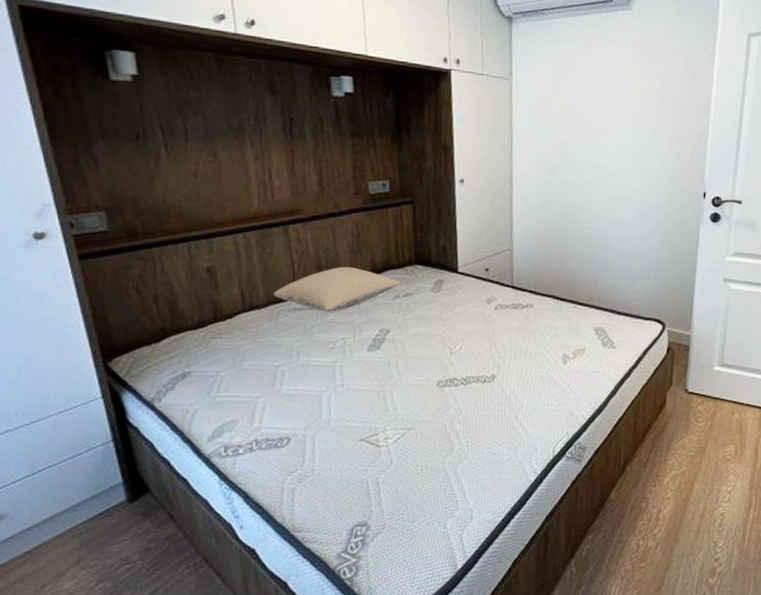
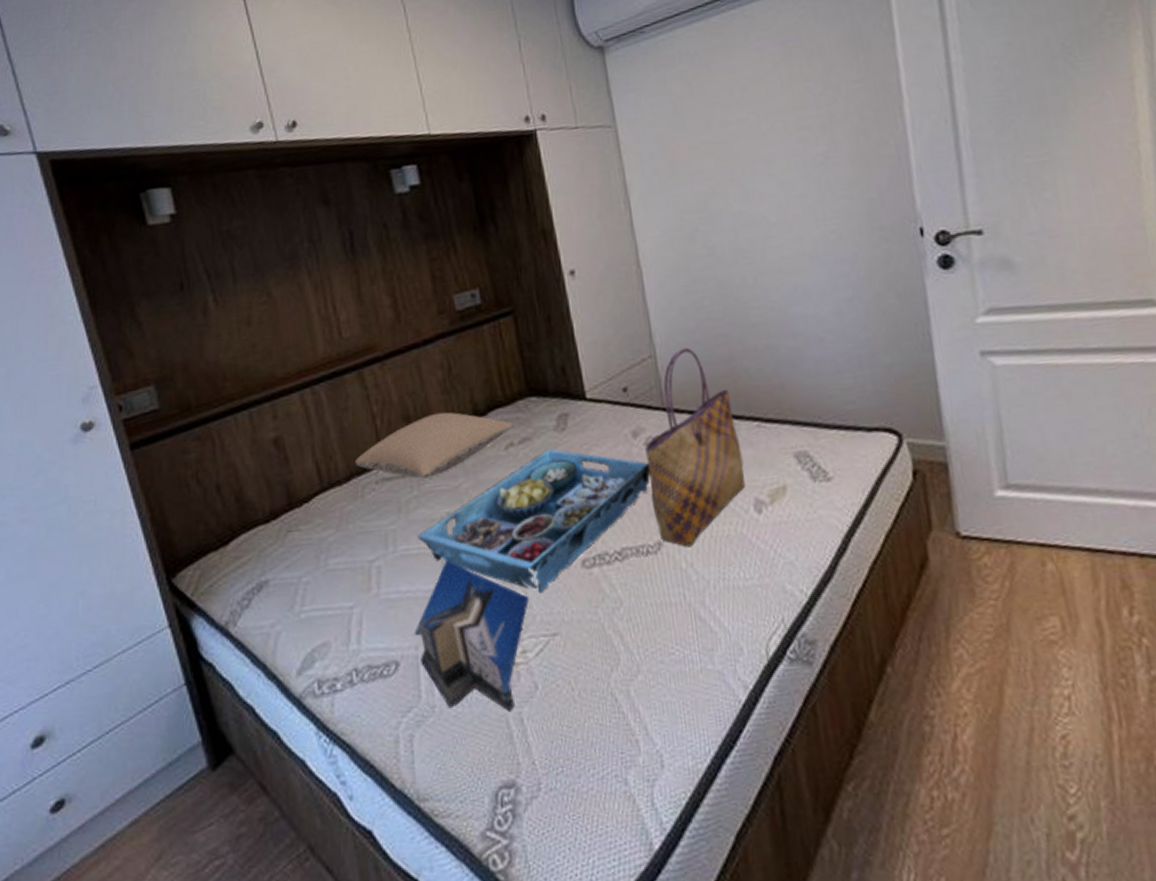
architectural model: none [305,372,396,477] -> present [414,560,530,711]
serving tray: none [316,304,495,401] -> present [417,449,651,594]
tote bag: none [493,247,561,381] -> present [645,348,745,548]

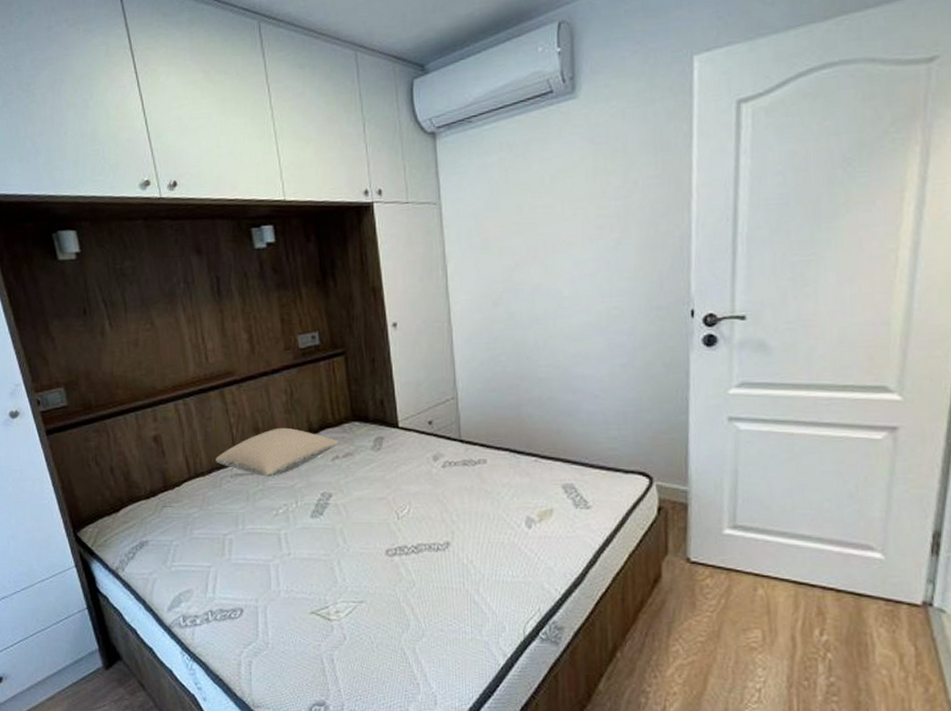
architectural model: present [414,560,530,711] -> none [255,540,344,653]
serving tray: present [417,449,651,594] -> none [260,464,445,571]
tote bag: present [645,348,745,548] -> none [443,394,521,548]

